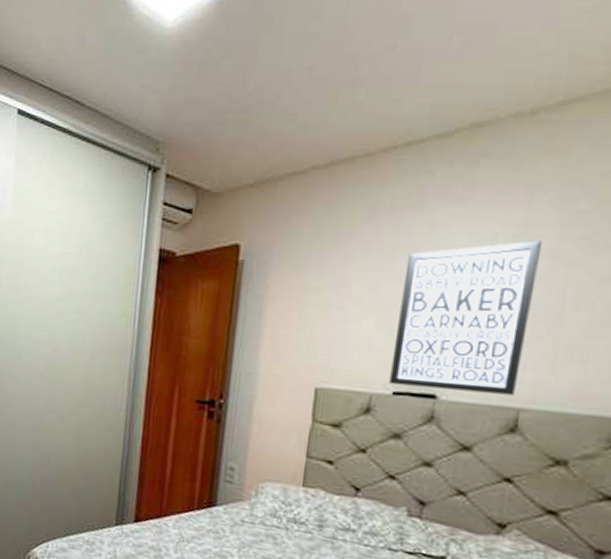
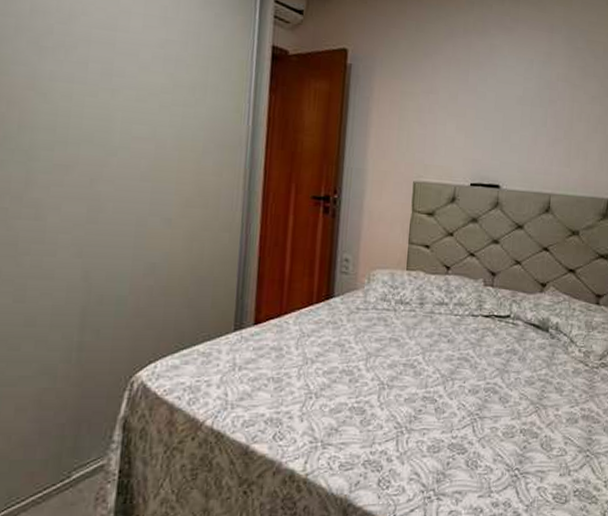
wall art: present [389,240,543,396] -> none [467,67,559,184]

